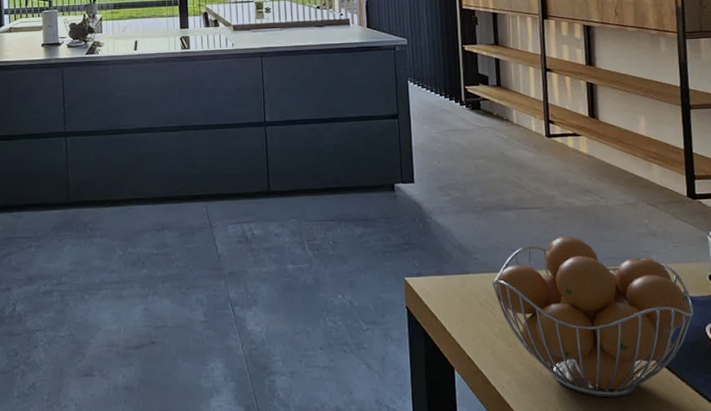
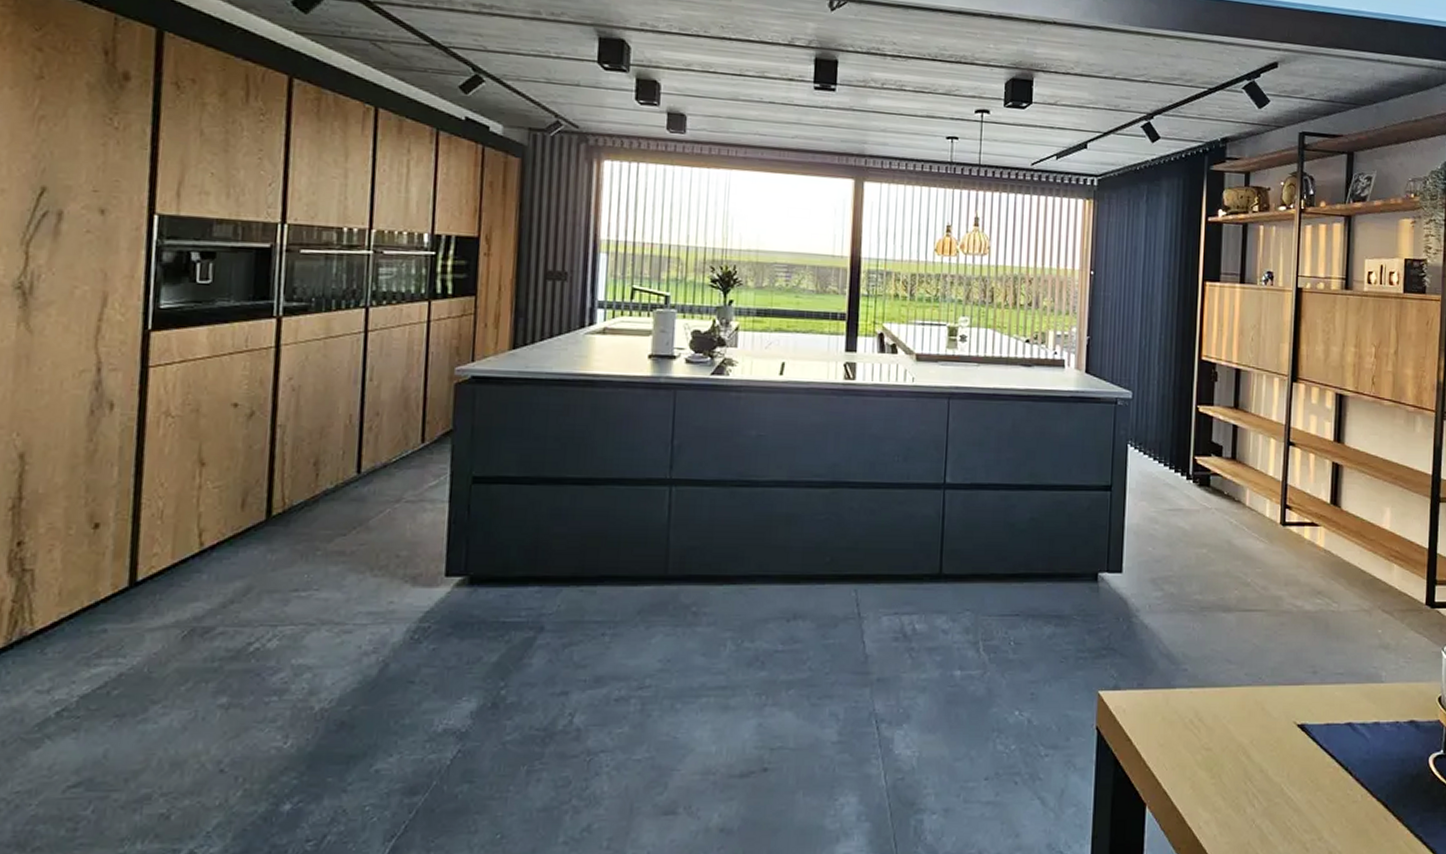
fruit basket: present [492,237,694,397] -> none [1200,647,1419,840]

